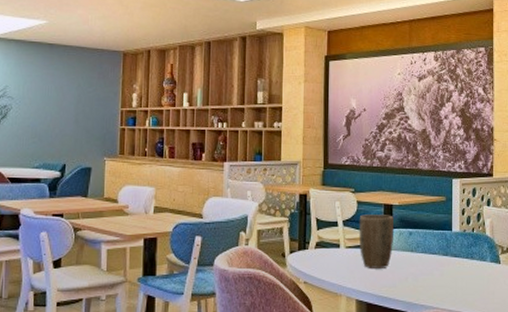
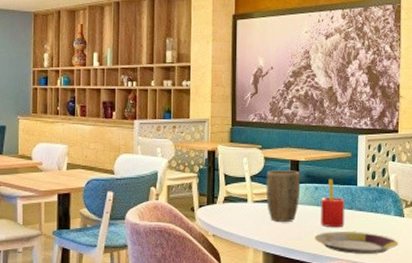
plate: none [409,279,496,302] -> present [314,232,399,254]
straw: none [415,223,440,275] -> present [321,178,345,228]

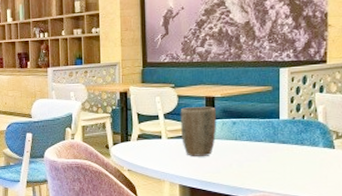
plate: present [314,232,399,254] -> none [233,164,329,186]
straw: present [321,178,345,228] -> none [240,112,266,161]

